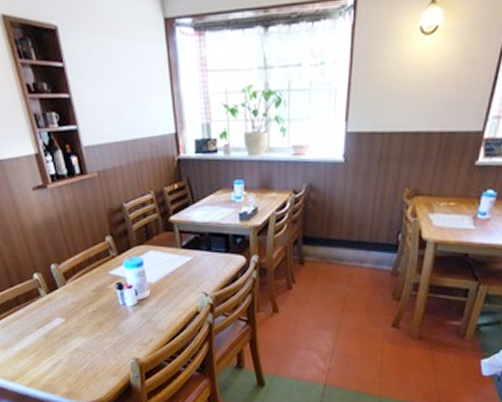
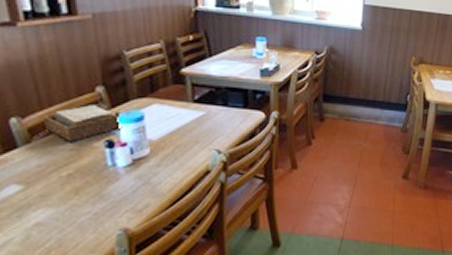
napkin holder: none [72,251,128,284] -> present [44,103,122,142]

